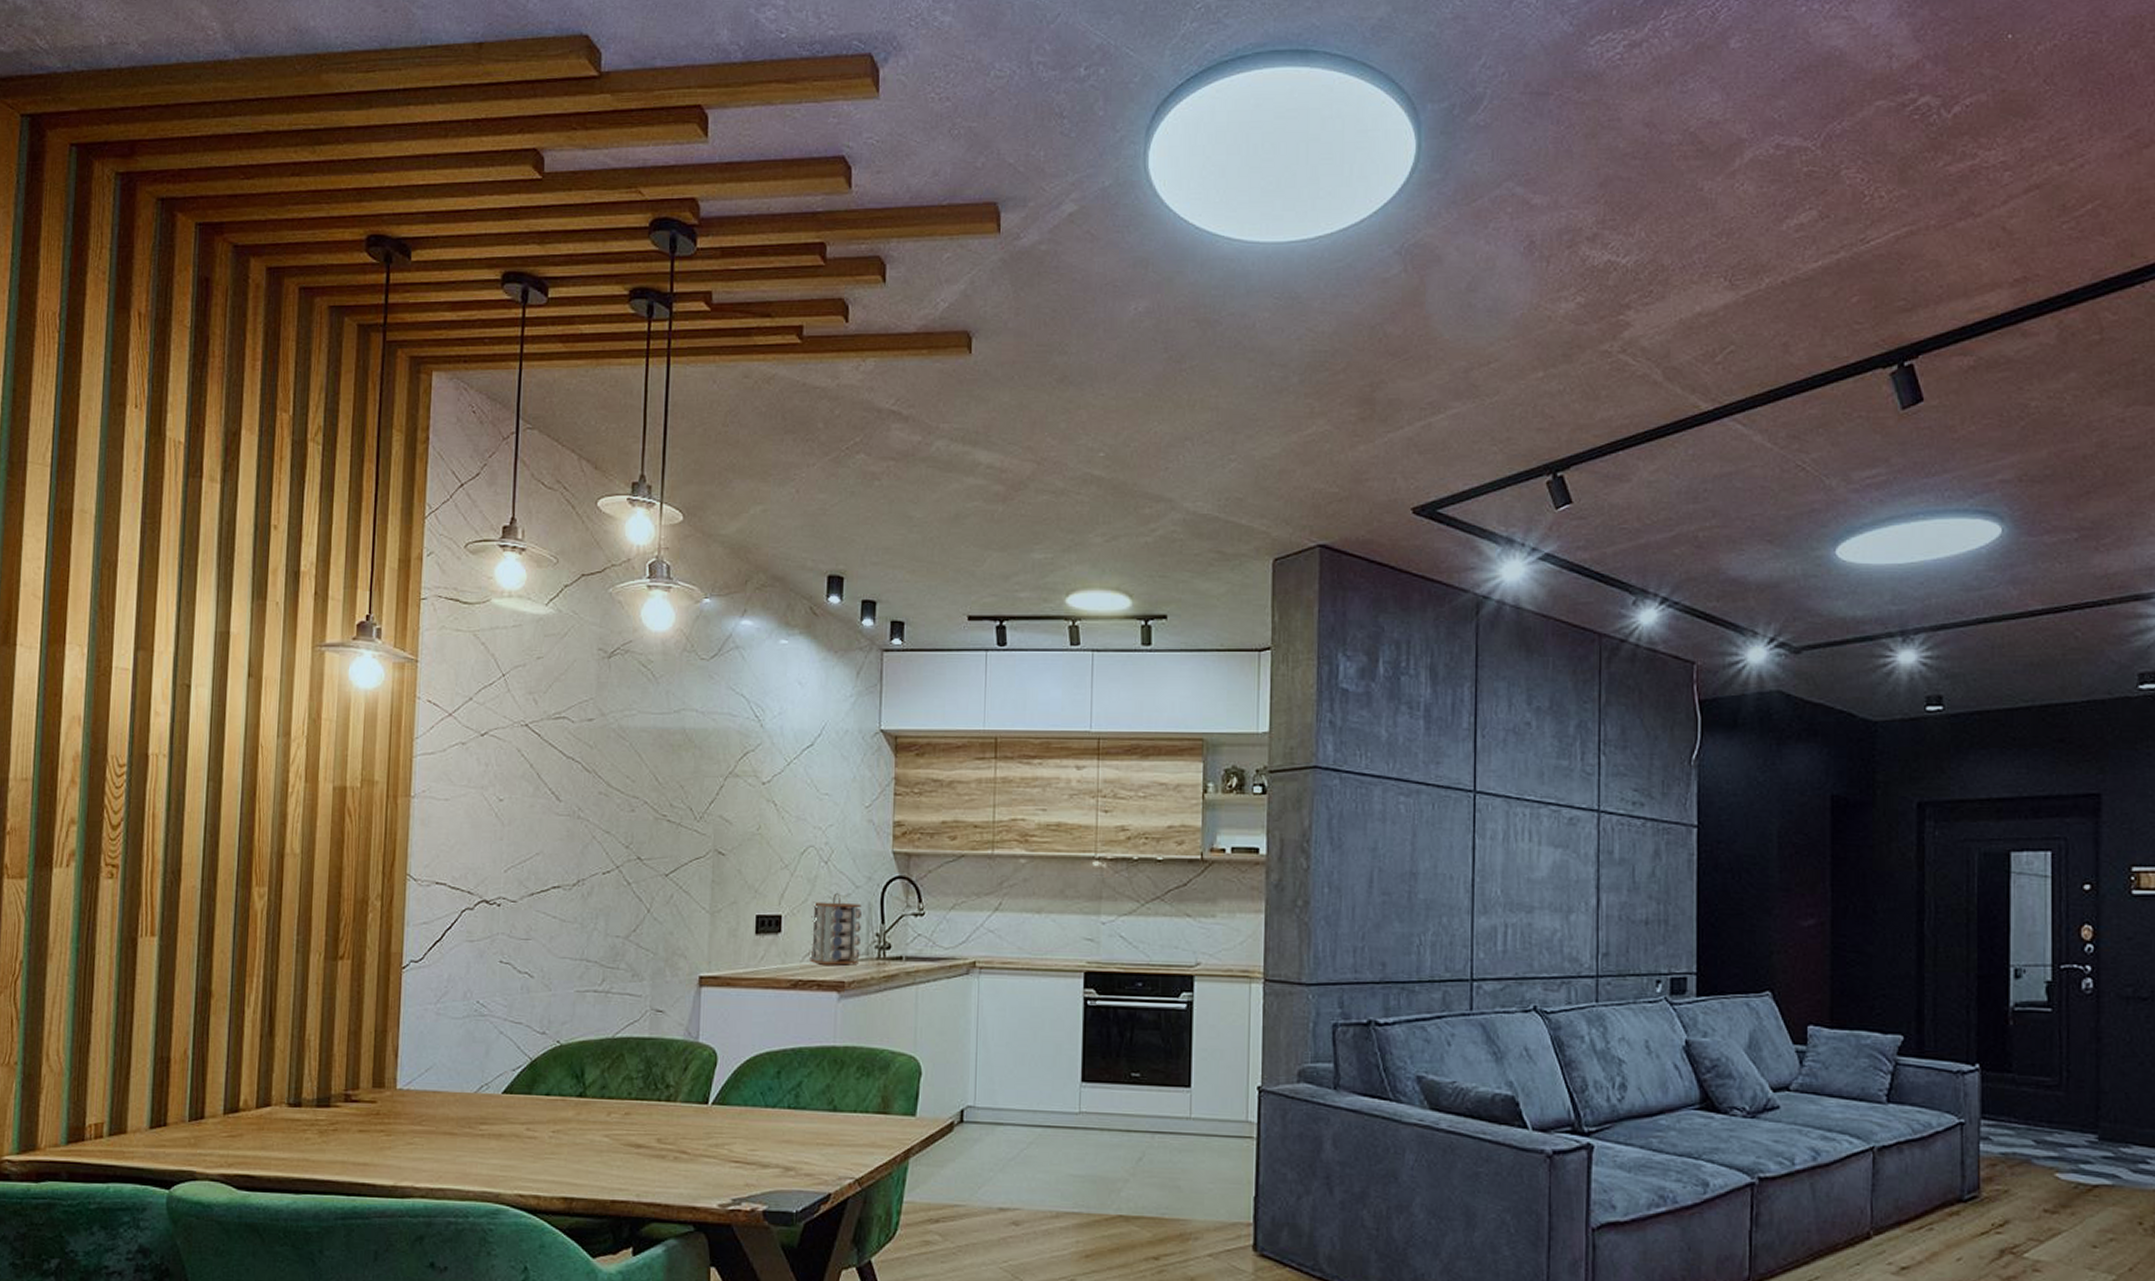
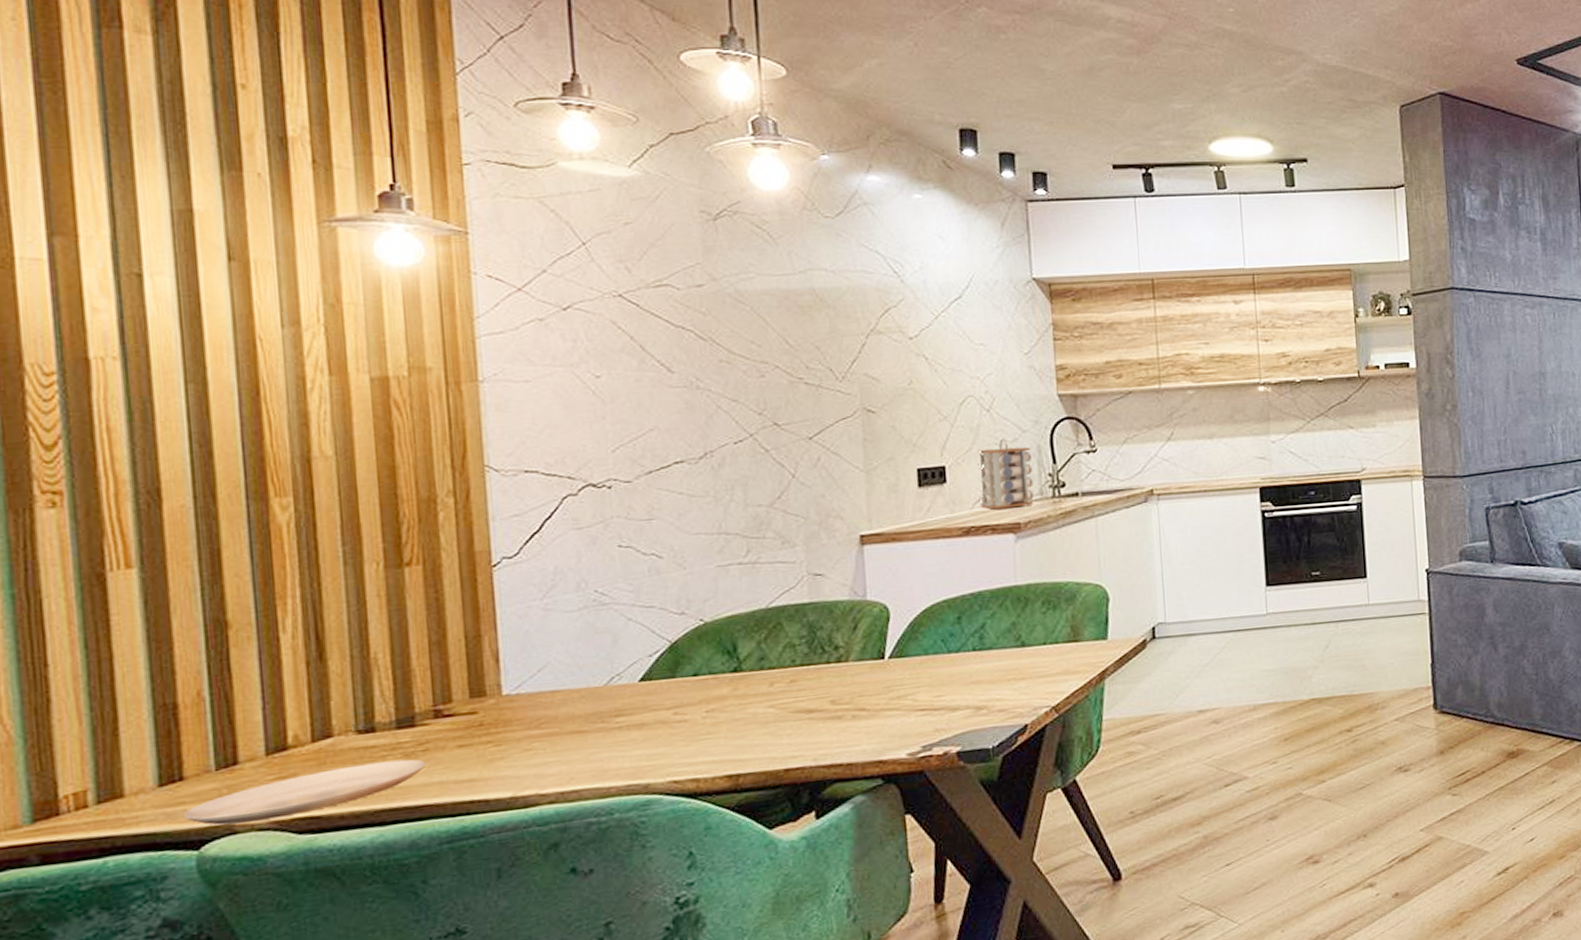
plate: none [162,1134,334,1172] -> present [183,759,427,825]

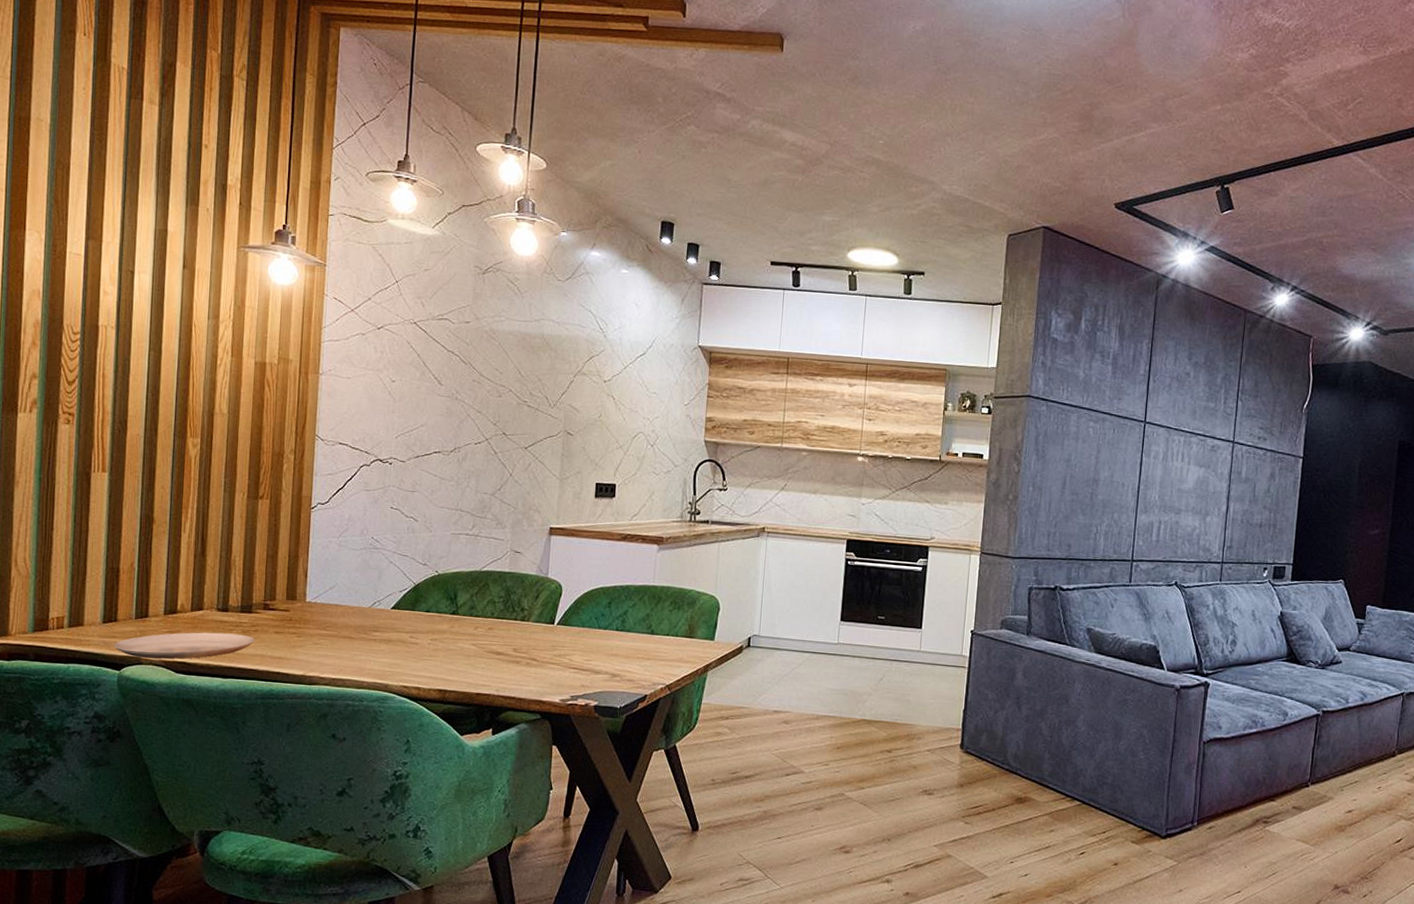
spice rack: present [977,438,1034,511] -> none [636,469,679,526]

